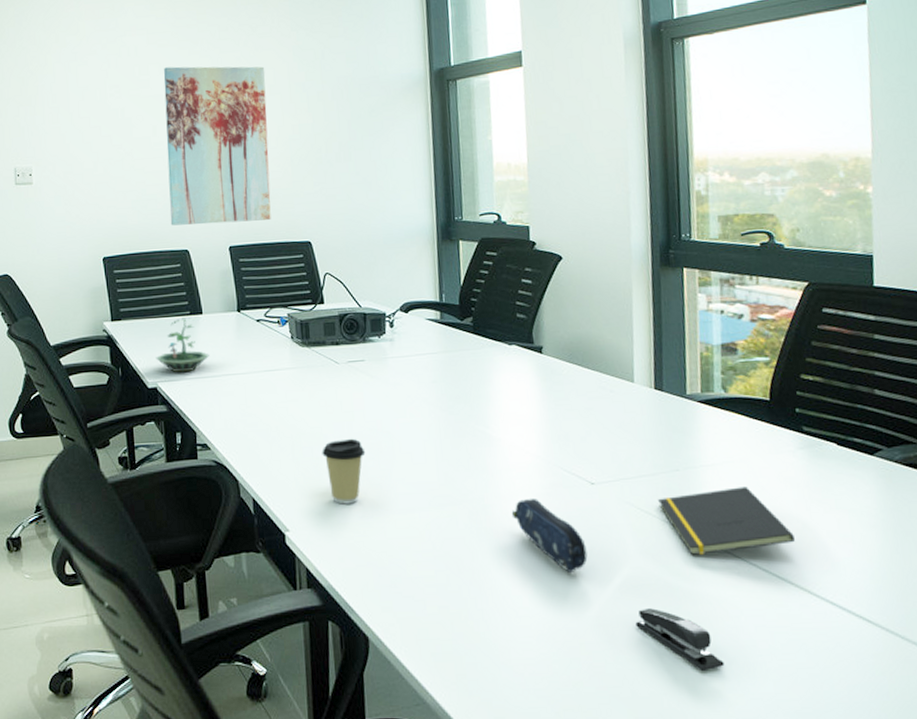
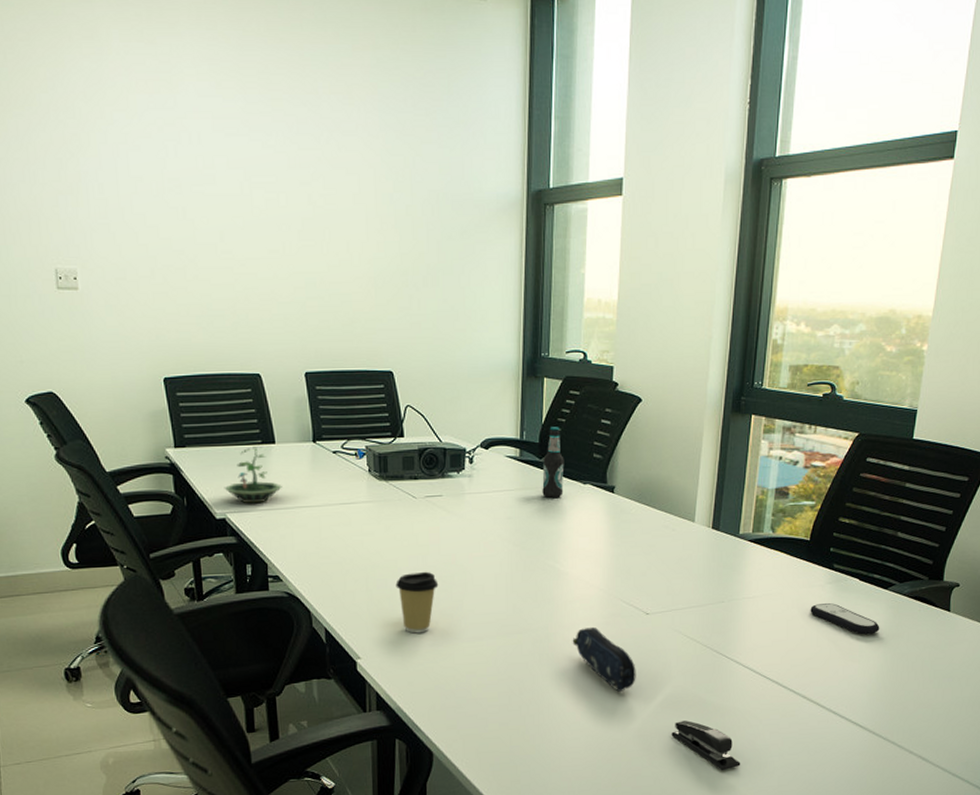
wall art: present [163,66,271,226] -> none [232,162,352,347]
bottle: none [464,288,489,360] -> present [542,427,564,498]
notepad: present [658,486,795,555] -> none [703,616,812,675]
remote control: none [782,471,873,509] -> present [810,603,880,635]

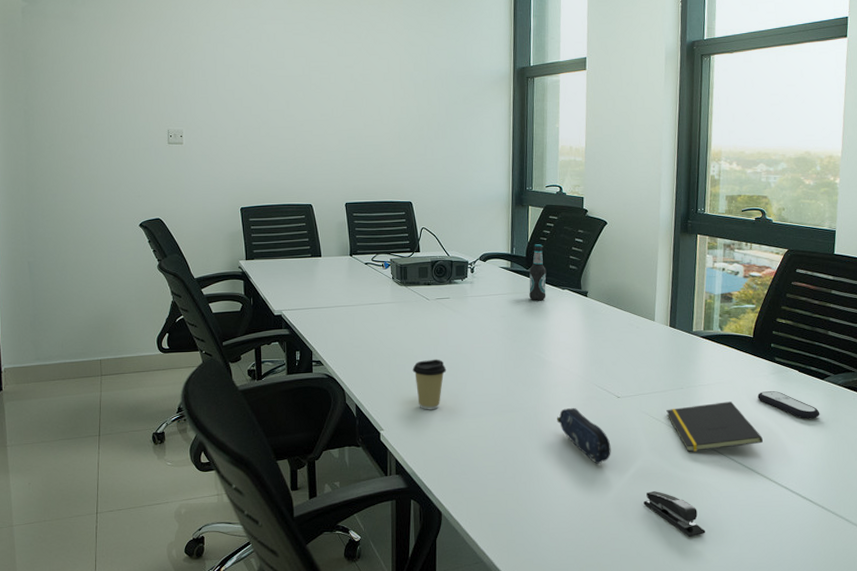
terrarium: present [224,446,282,504] -> none [281,259,326,304]
notepad: none [703,616,812,675] -> present [666,401,763,452]

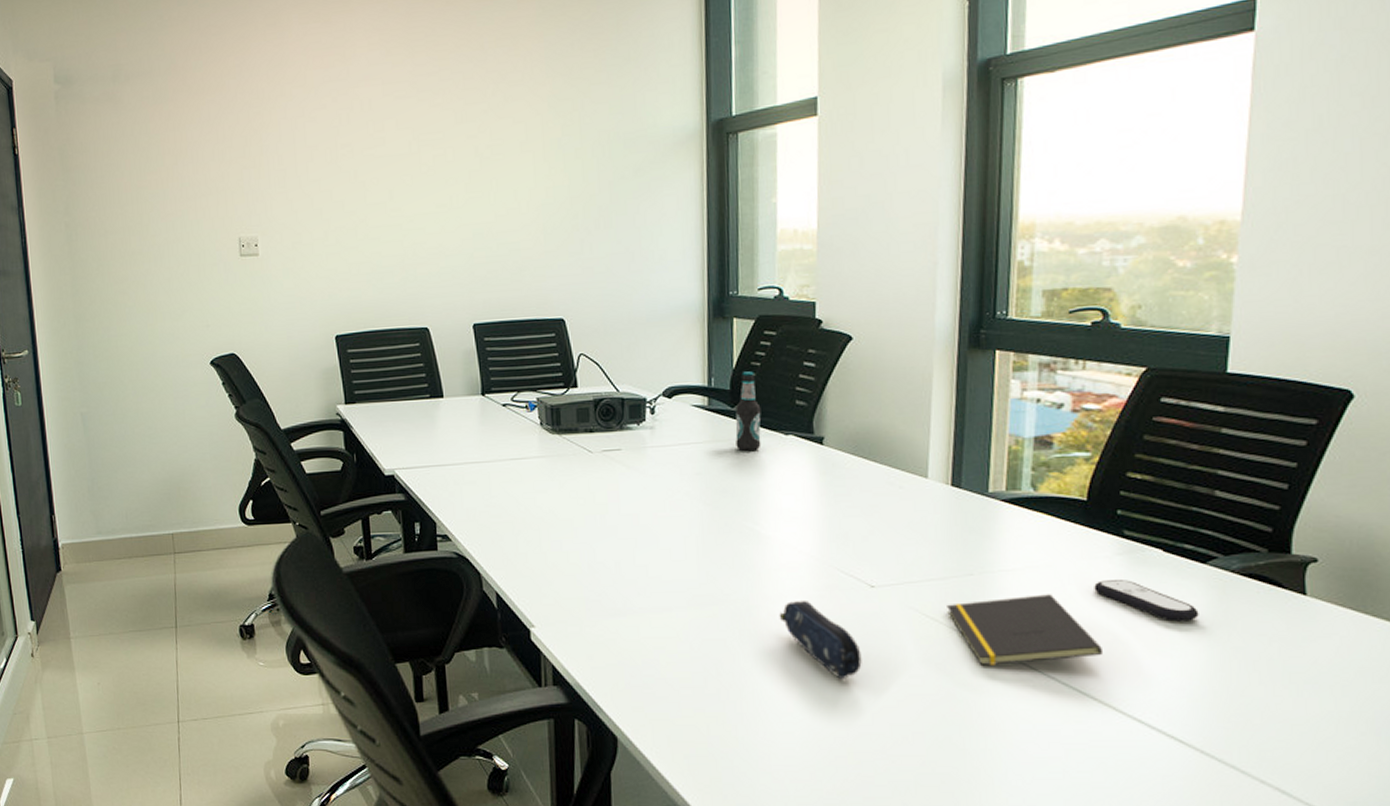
coffee cup: present [412,359,447,410] -> none [571,532,620,601]
stapler: present [643,491,706,537] -> none [912,719,1010,785]

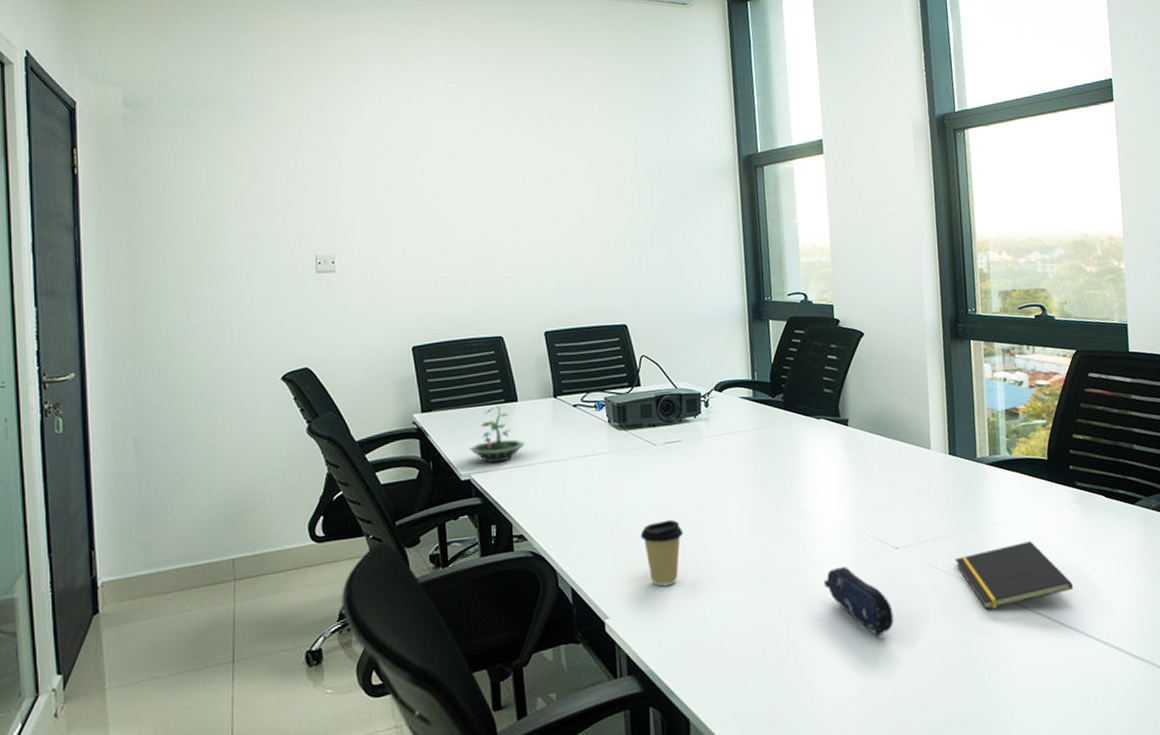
terrarium: none [392,401,451,460] -> present [469,405,525,463]
coffee cup: none [571,532,620,601] -> present [640,519,684,587]
bottle: present [735,371,761,451] -> none [775,365,799,435]
remote control: present [1094,580,1199,622] -> none [1060,523,1136,555]

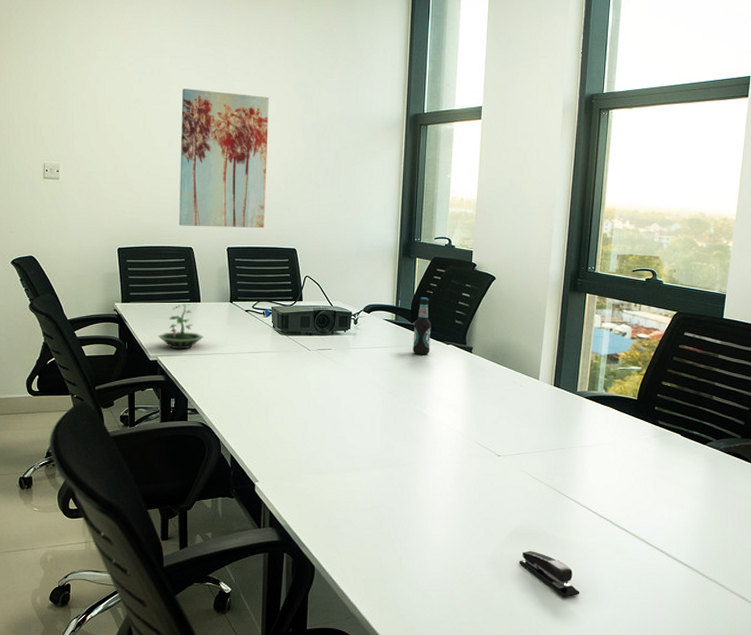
wall art: none [475,151,587,312] -> present [178,88,270,228]
coffee cup: present [640,519,684,587] -> none [290,411,326,463]
bottle: none [775,365,799,435] -> present [413,297,432,354]
pencil case: present [823,566,894,636] -> none [435,464,489,522]
stapler: none [938,663,1018,719] -> present [519,551,580,597]
notepad: present [955,541,1073,610] -> none [546,463,642,513]

